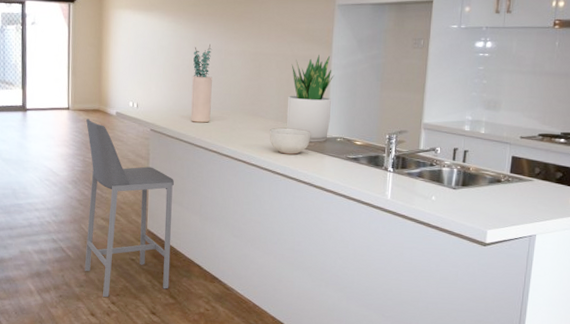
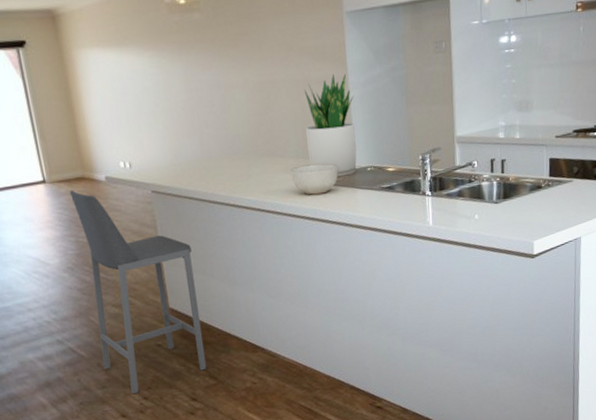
vase: present [191,44,212,123] -> none [187,78,221,175]

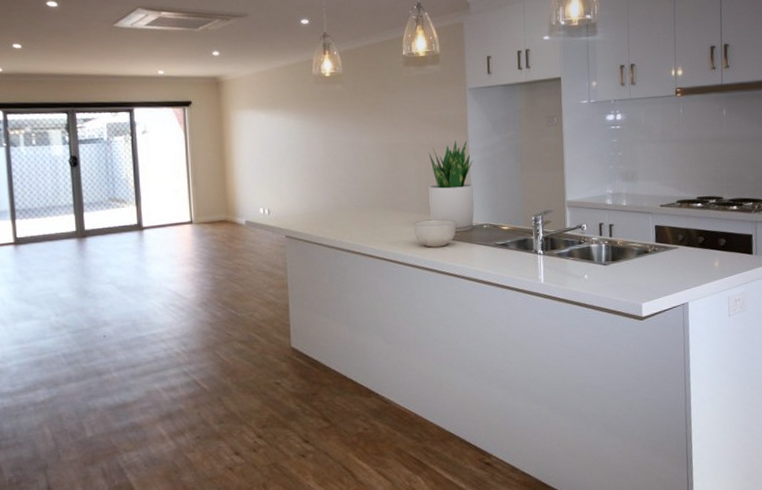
bar stool: present [70,190,207,394] -> none [213,231,322,431]

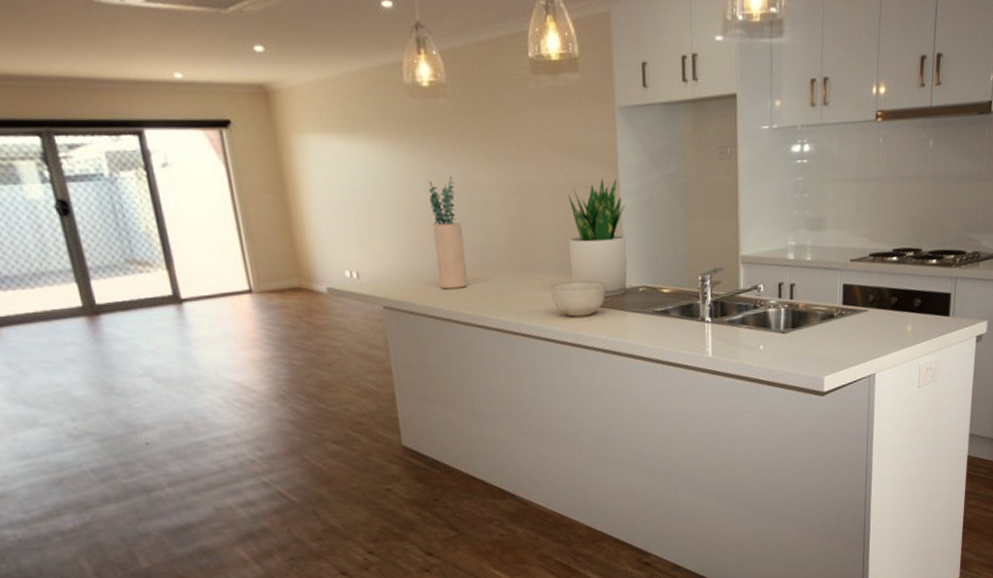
vase: none [325,139,350,224] -> present [429,175,468,290]

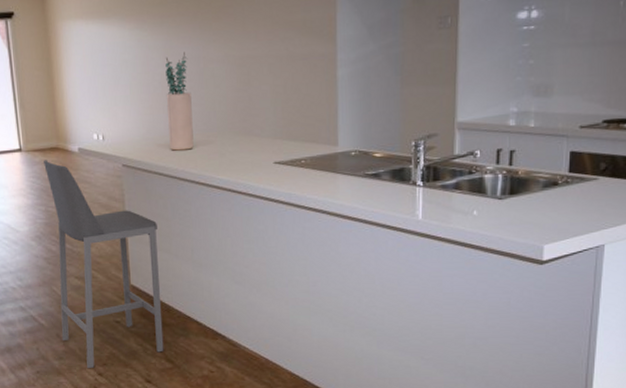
bar stool: none [282,303,446,547] -> present [44,160,164,368]
bowl: present [550,281,606,317] -> none [267,145,319,178]
planter: present [567,177,628,297] -> none [286,49,342,160]

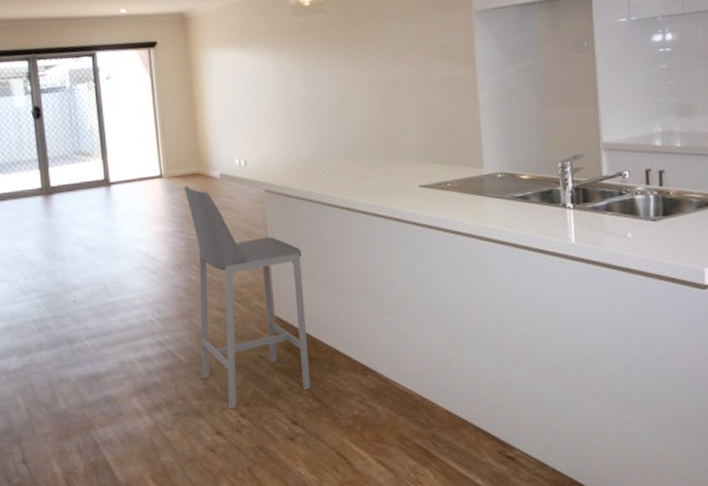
vase: present [165,51,194,151] -> none [307,77,337,176]

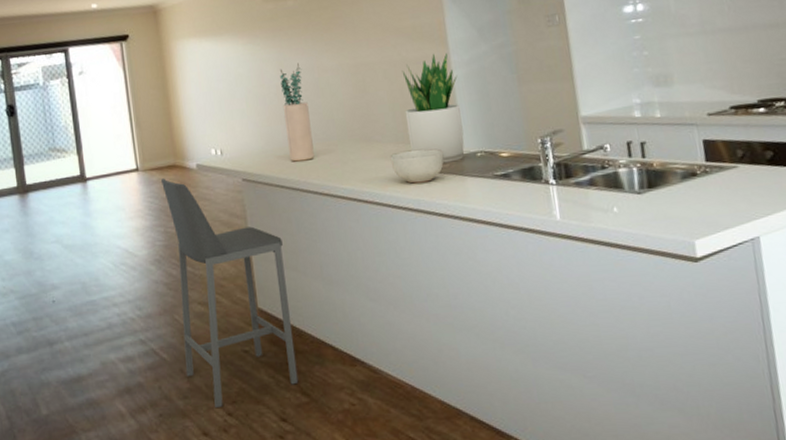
vase: none [307,77,337,176] -> present [280,62,315,162]
bowl: none [411,167,465,202] -> present [390,148,444,184]
planter: none [428,73,486,183] -> present [401,53,465,163]

